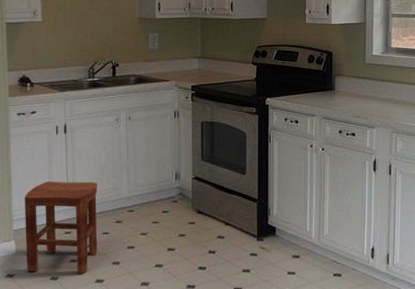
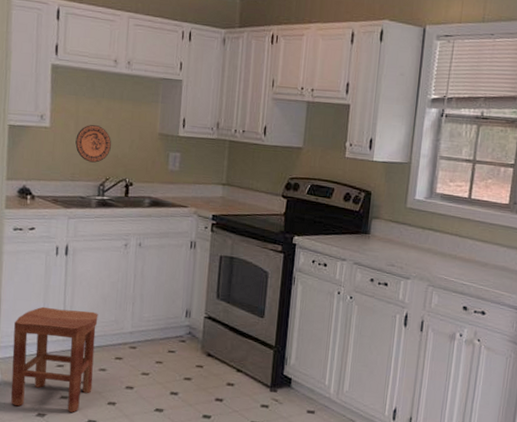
decorative plate: none [65,15,97,49] -> present [75,124,111,163]

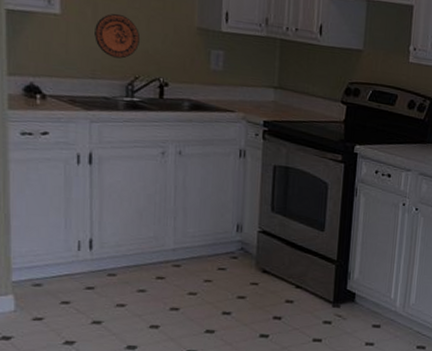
stool: present [11,306,98,412] -> none [29,222,134,338]

